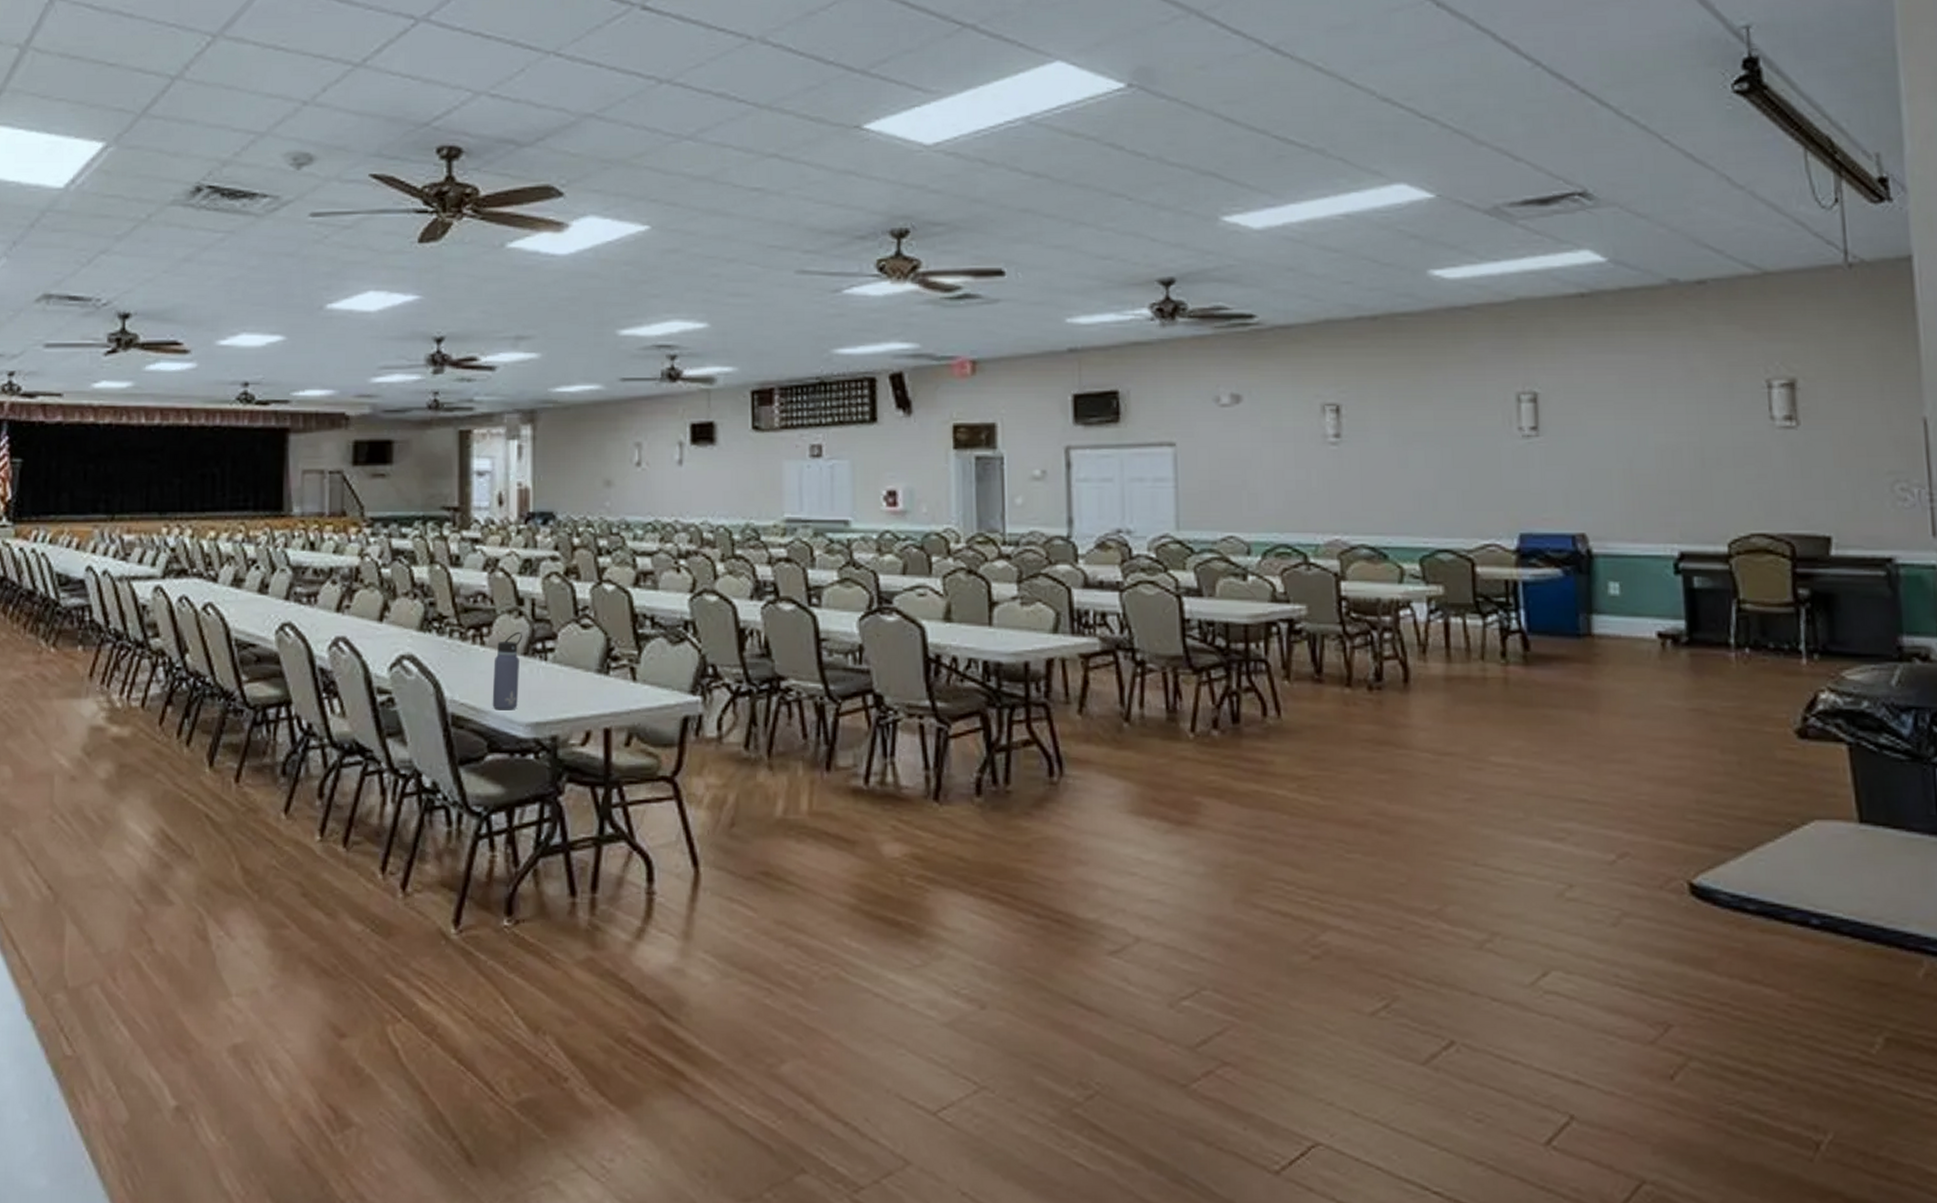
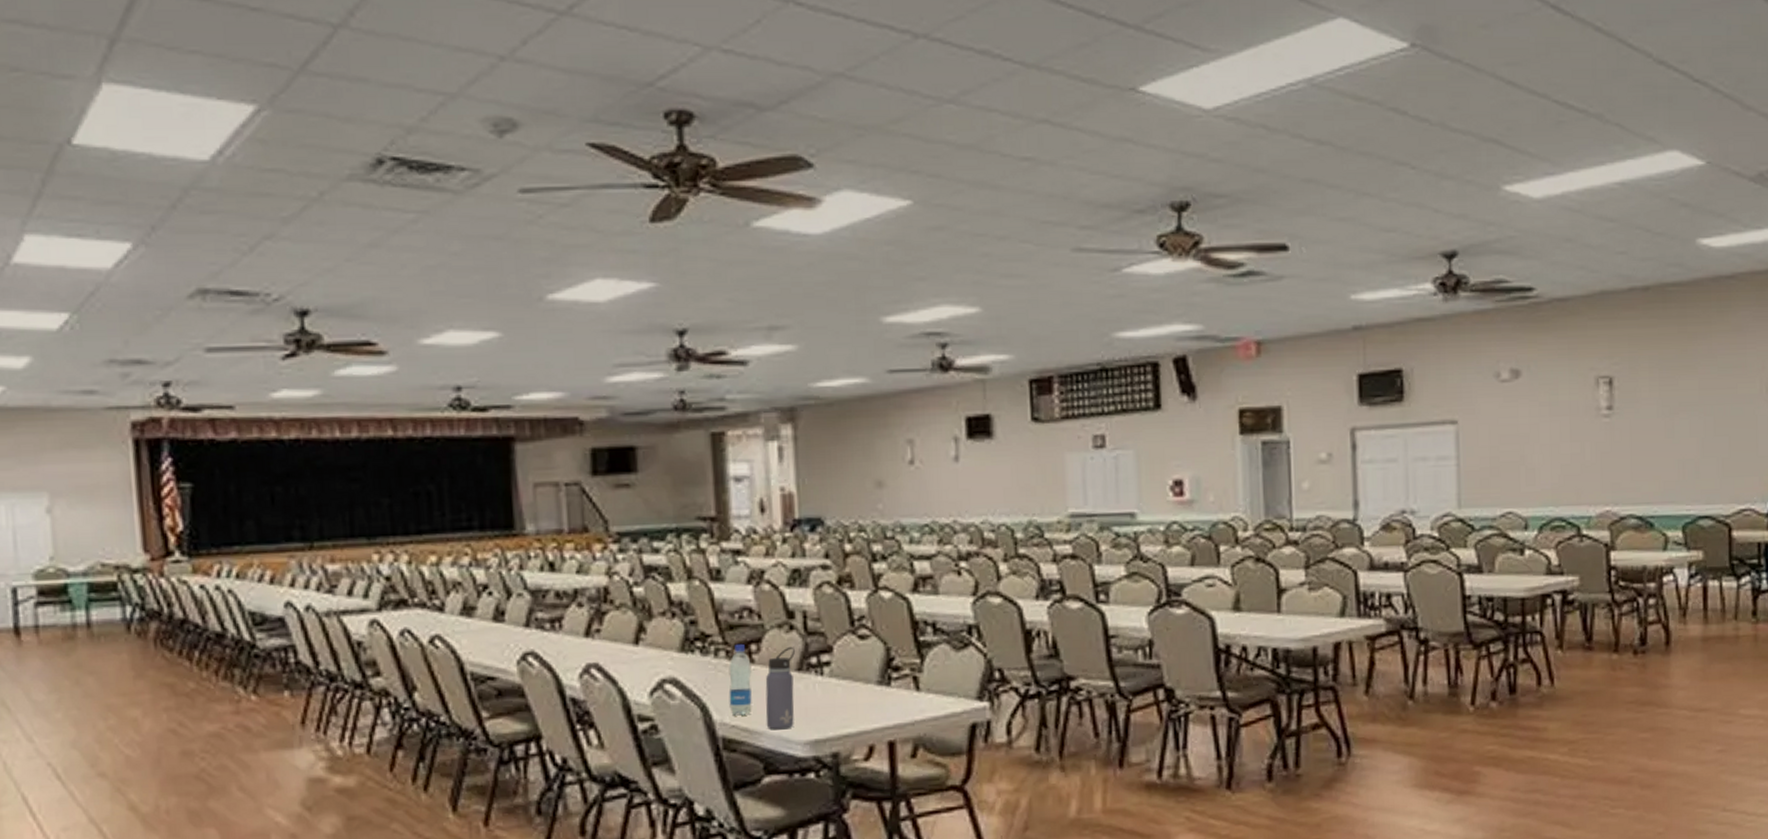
bottle: none [460,626,482,694] -> present [728,643,752,716]

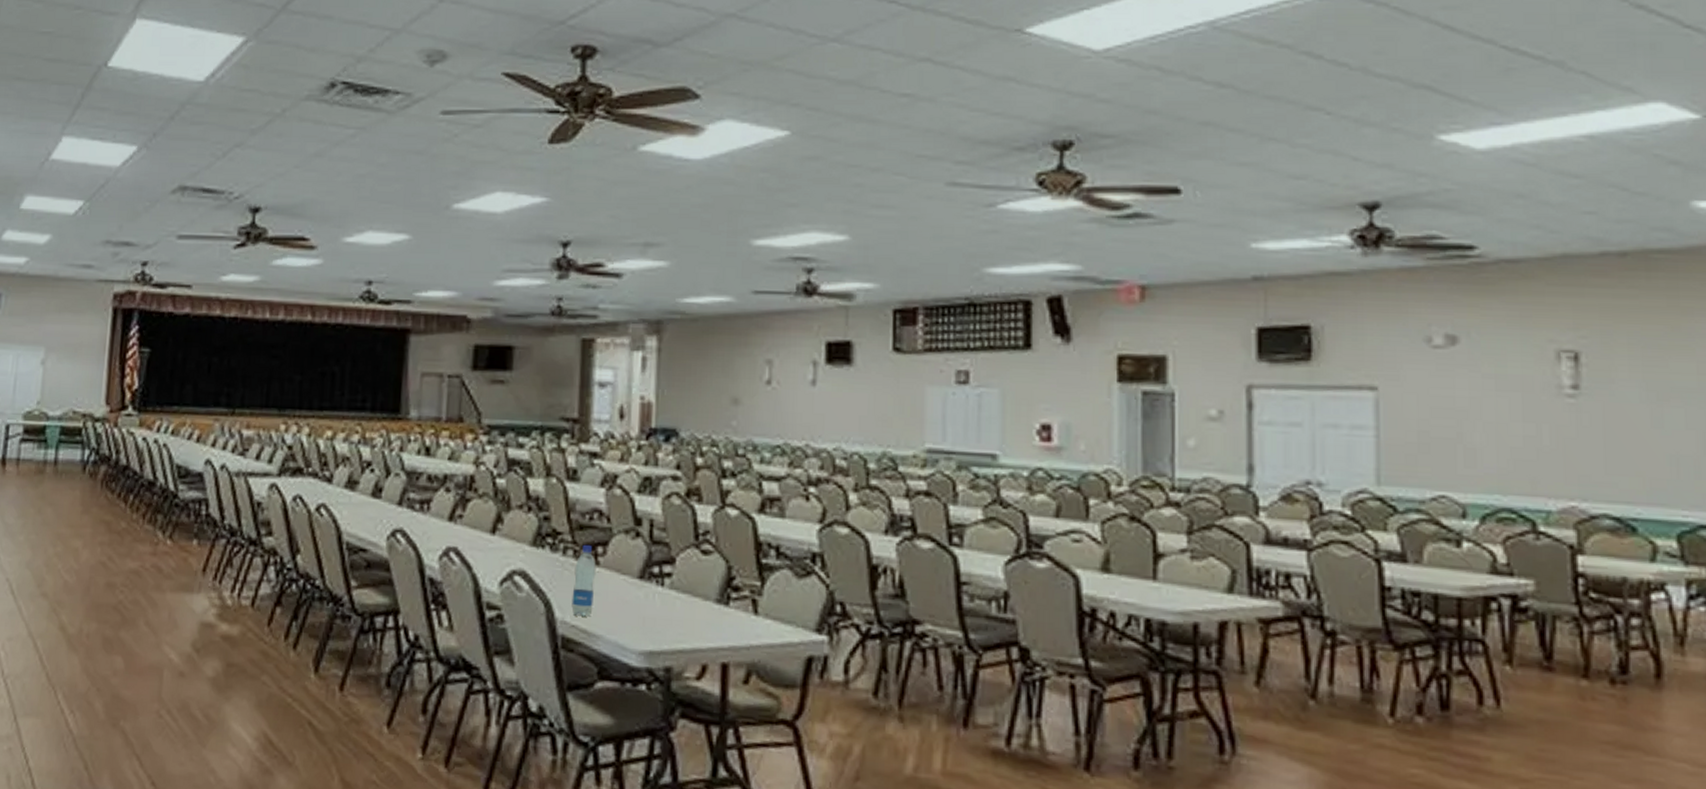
water bottle: present [765,646,796,730] -> none [604,553,640,636]

